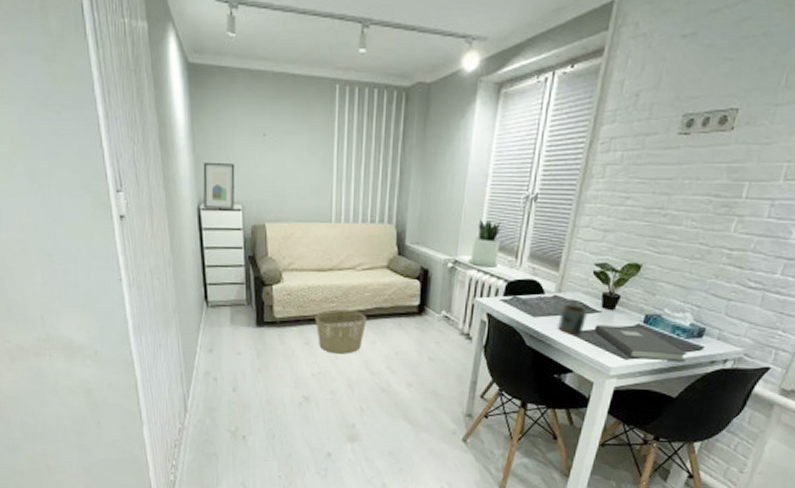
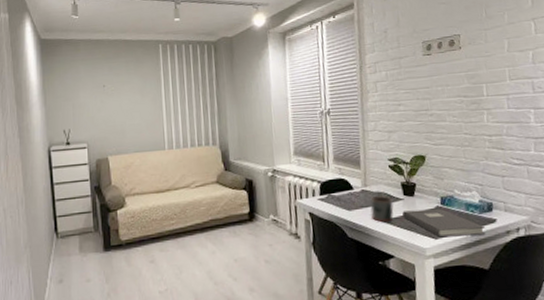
picture frame: present [203,161,235,209] -> none [53,111,81,150]
basket: present [315,309,367,354] -> none [158,224,205,269]
planter: present [467,219,502,268] -> none [283,133,311,173]

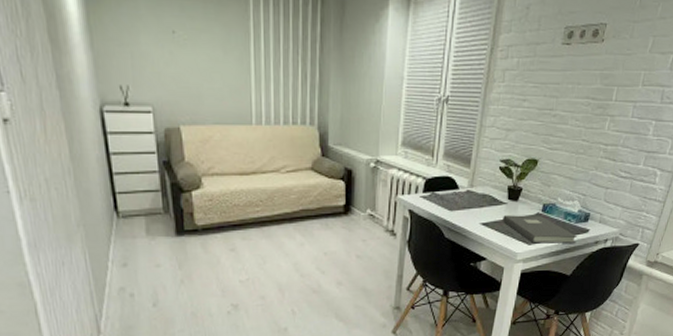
mug: present [370,195,394,223] -> none [472,197,497,226]

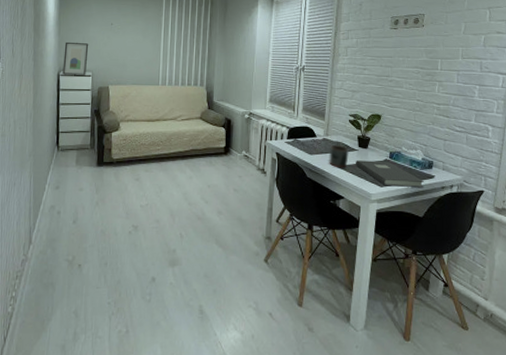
picture frame: none [103,59,144,111] -> present [62,41,89,75]
mug: none [472,197,497,226] -> present [329,144,350,168]

